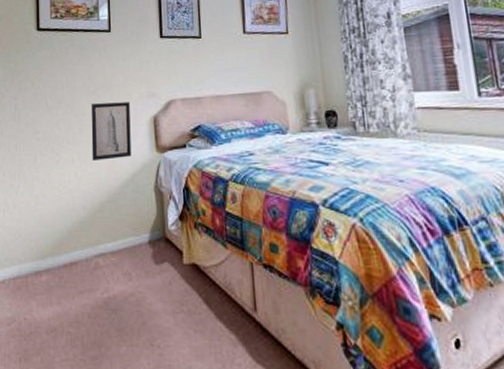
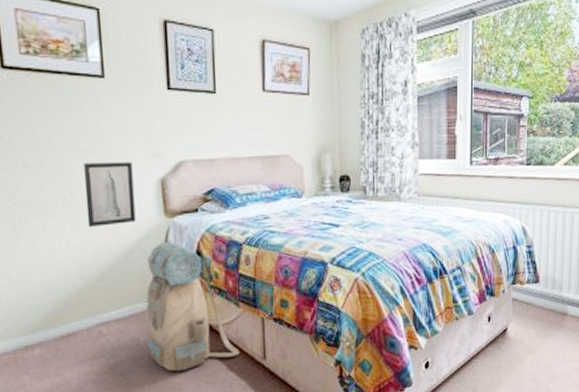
backpack: none [138,177,229,315] -> present [145,242,240,372]

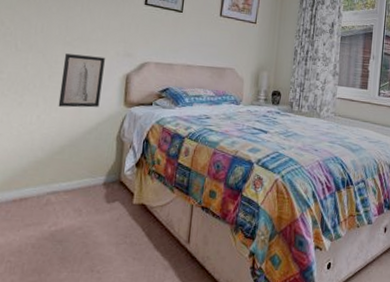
backpack: present [145,242,240,372] -> none [88,128,168,246]

